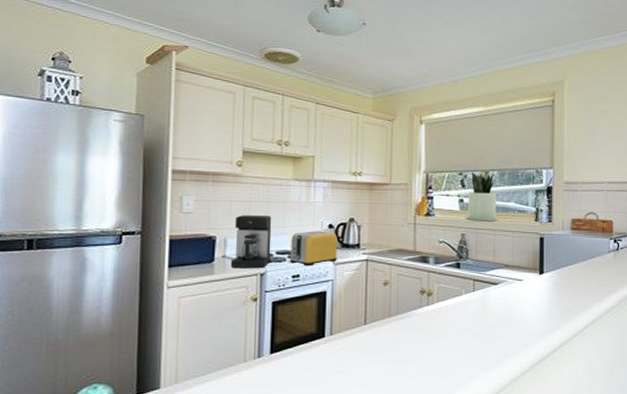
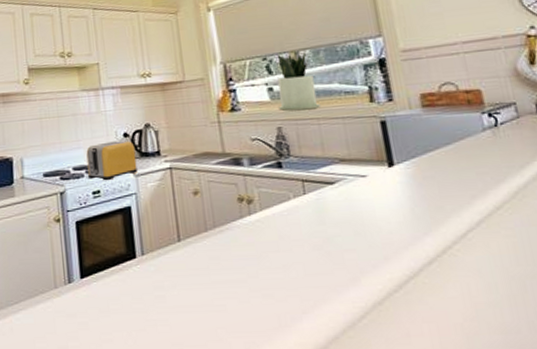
coffee maker: present [230,215,272,269] -> none [28,131,69,189]

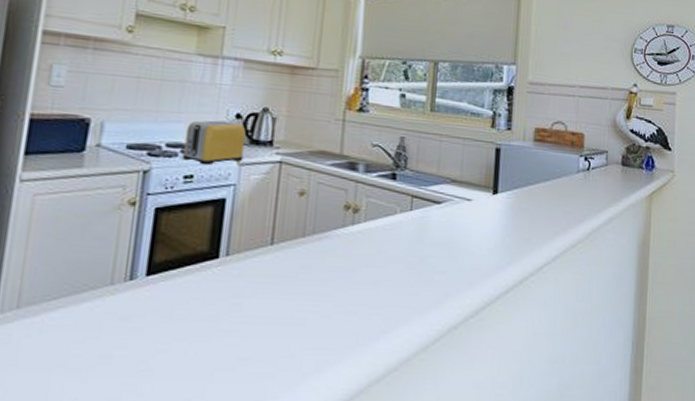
planter: present [277,51,322,112] -> none [405,62,448,126]

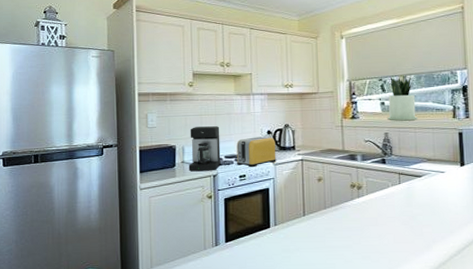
coffee maker: none [105,94,165,164] -> present [188,126,221,172]
planter: none [405,62,448,126] -> present [386,76,418,122]

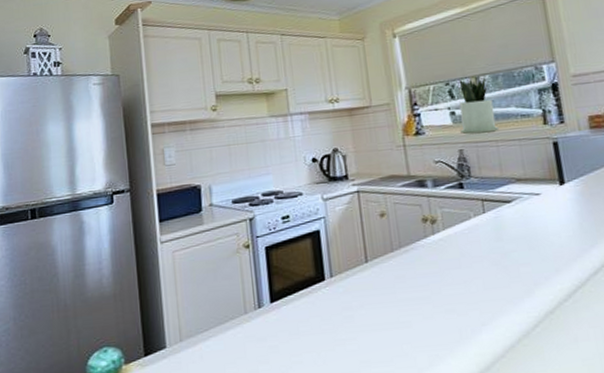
coffee maker: present [188,126,221,172] -> none [216,157,258,216]
toaster: present [236,136,276,168] -> none [275,165,326,206]

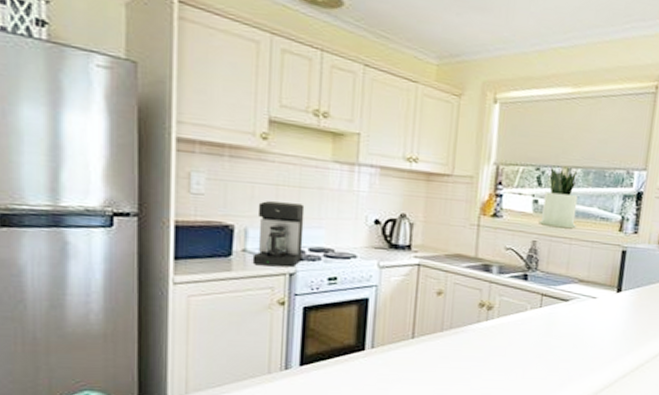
coffee maker: none [216,157,258,216] -> present [252,201,305,268]

